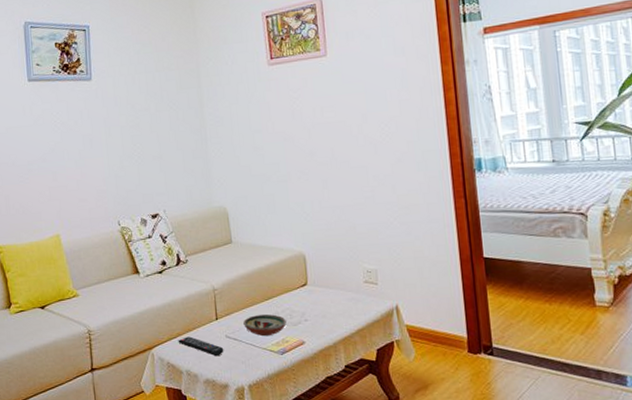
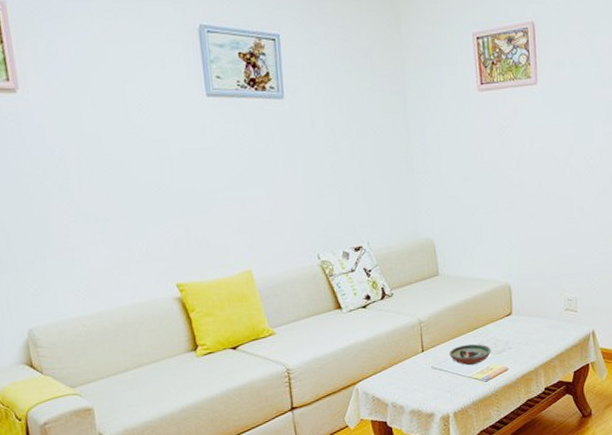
remote control: present [178,336,224,357] -> none [383,369,430,388]

